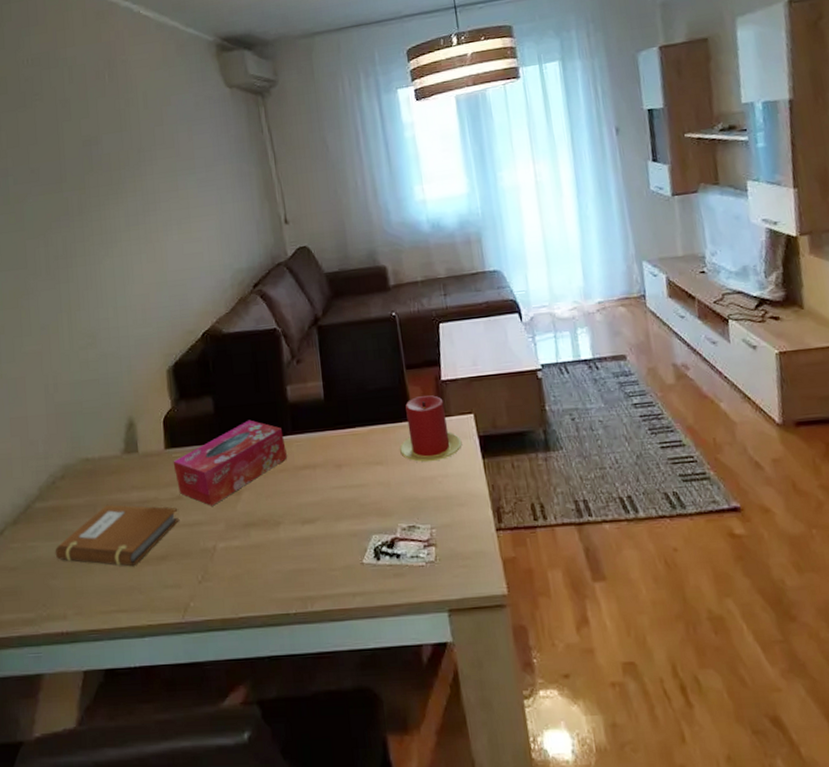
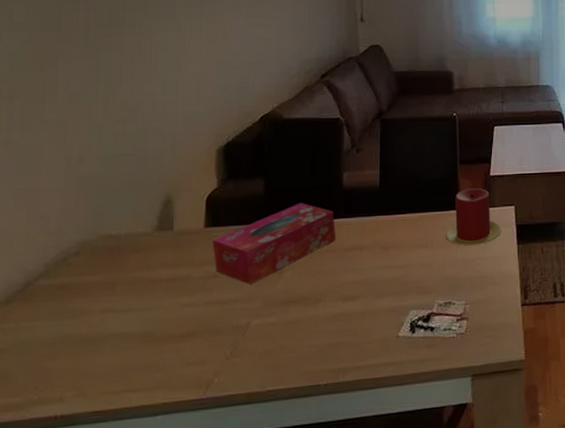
notebook: present [55,504,180,567] -> none [57,282,213,345]

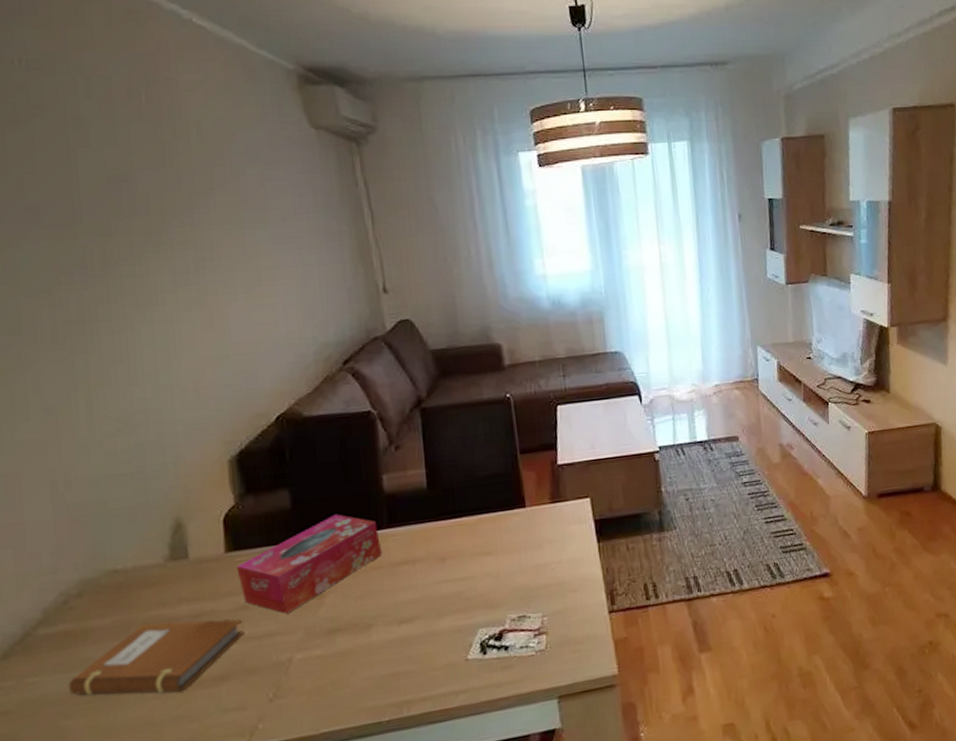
notebook: none [57,282,213,345] -> present [68,619,245,696]
candle: present [446,188,502,247] -> none [511,480,577,550]

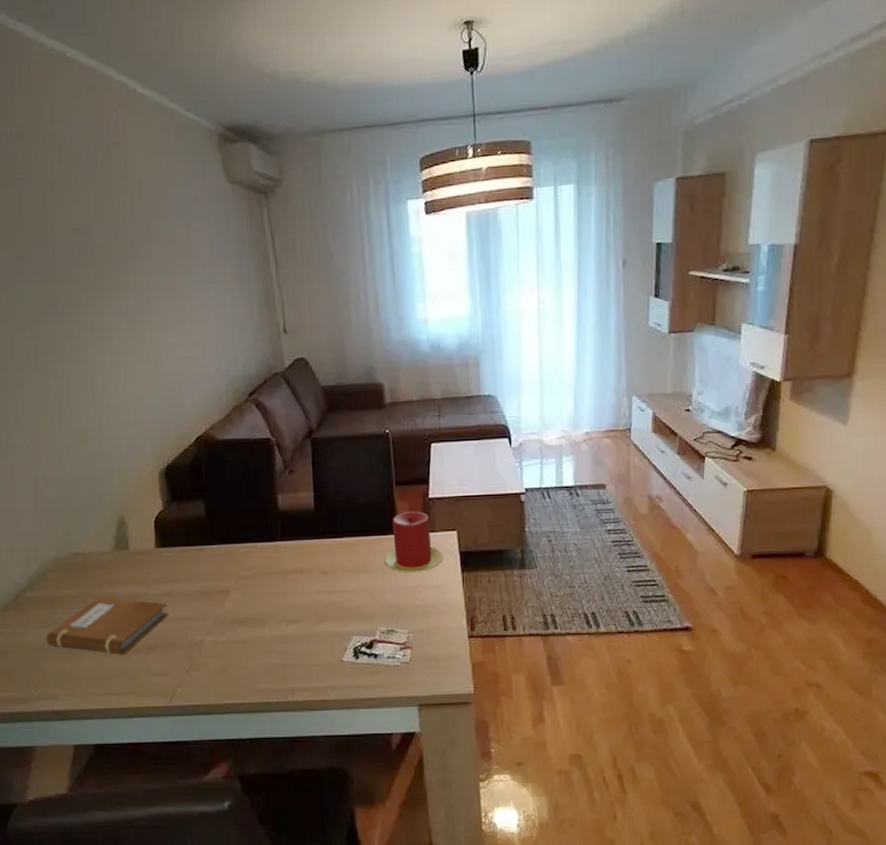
tissue box: present [236,514,382,614] -> none [163,525,275,603]
candle: none [511,480,577,550] -> present [384,511,444,573]

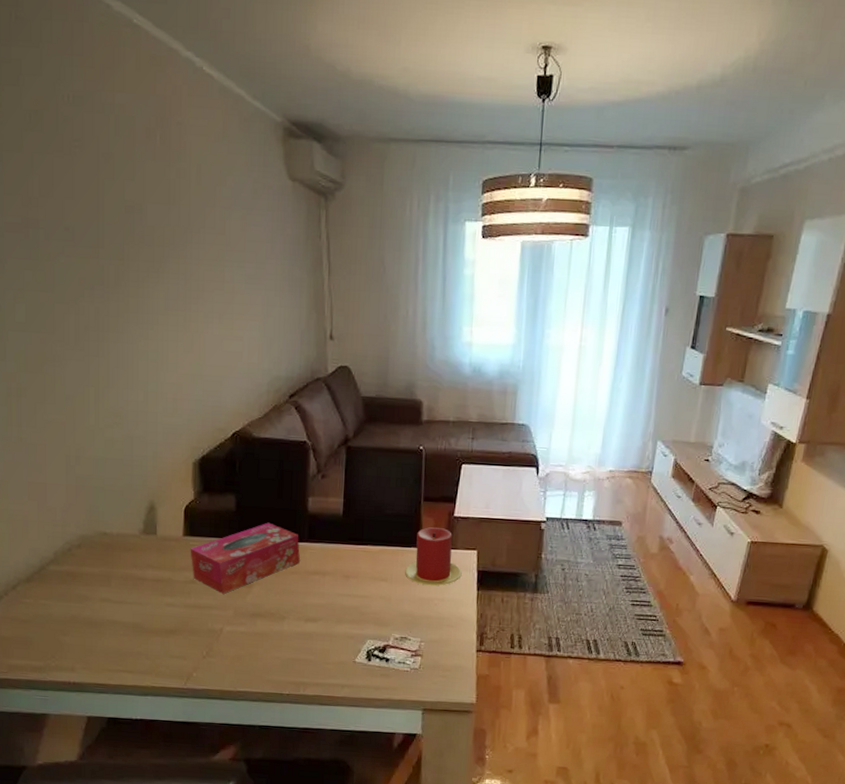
notebook: present [46,597,169,655] -> none [67,577,191,635]
tissue box: none [163,525,275,603] -> present [190,522,300,594]

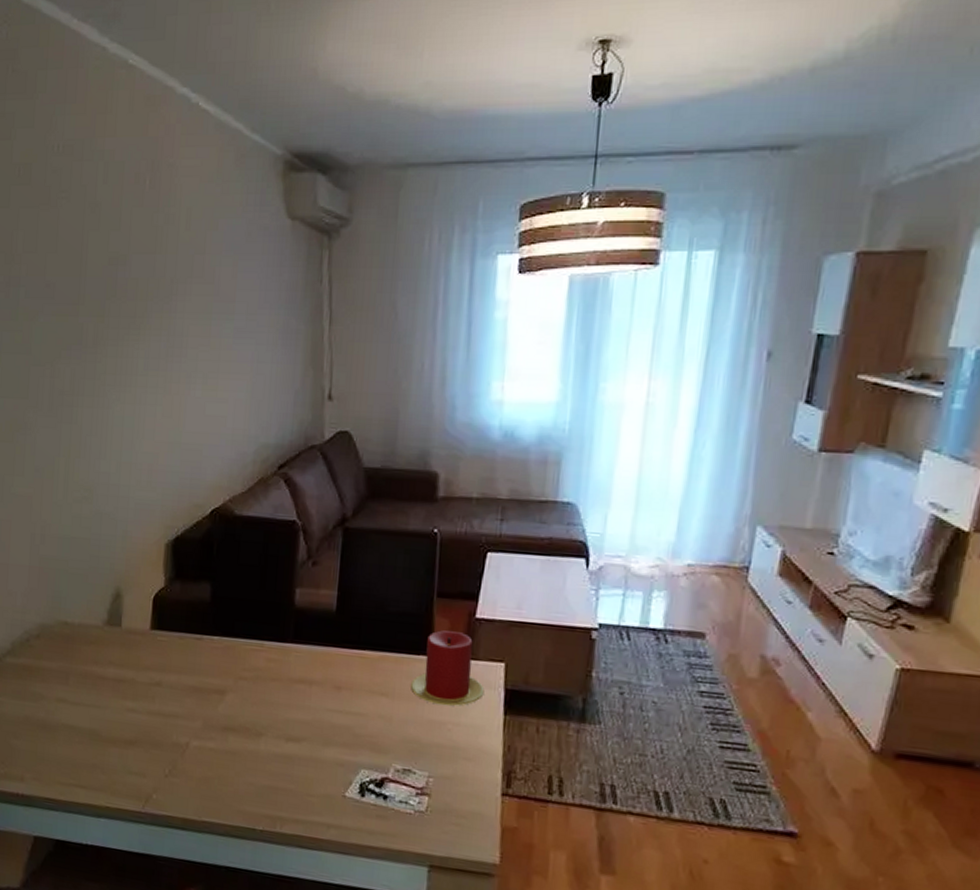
tissue box: present [190,522,300,594] -> none [157,617,283,701]

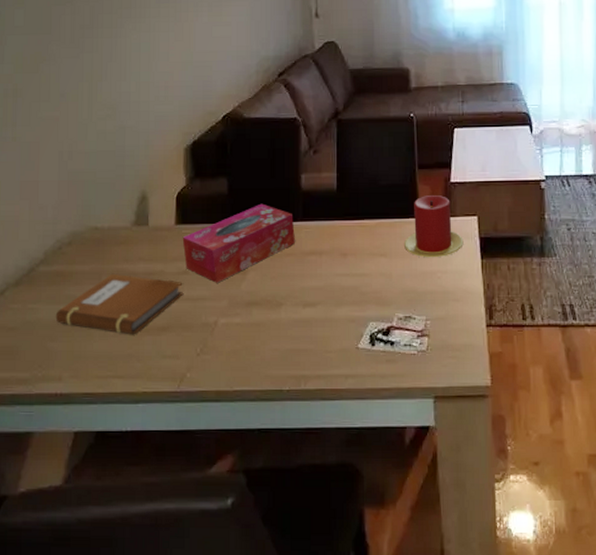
notebook: none [20,674,155,745] -> present [55,273,184,335]
tissue box: none [157,617,283,701] -> present [182,203,295,283]

